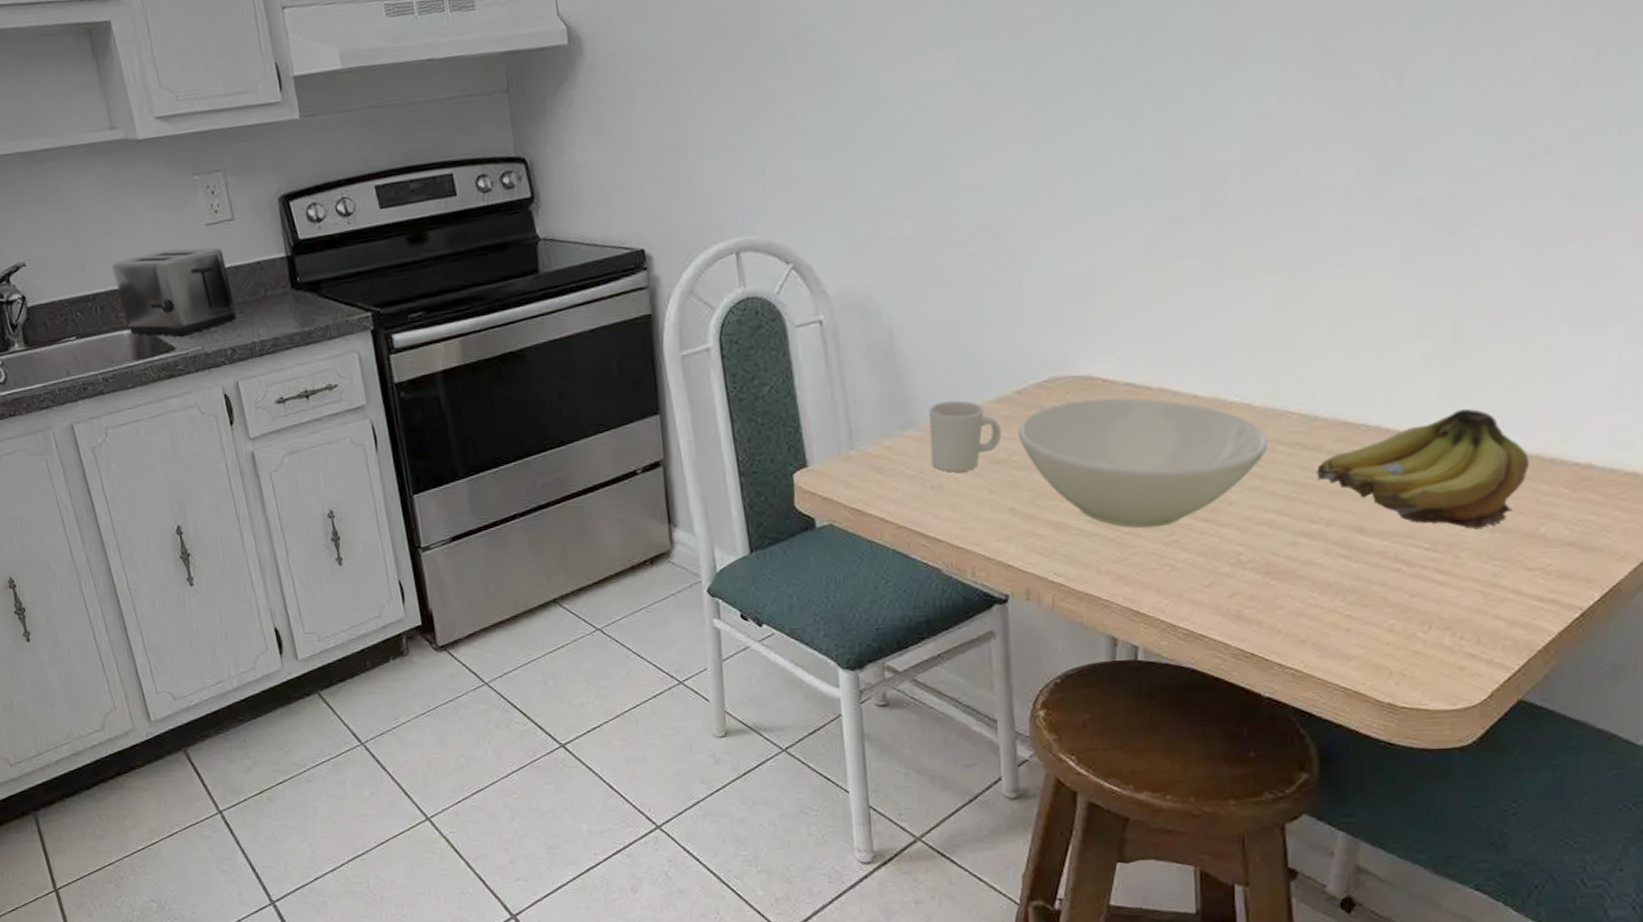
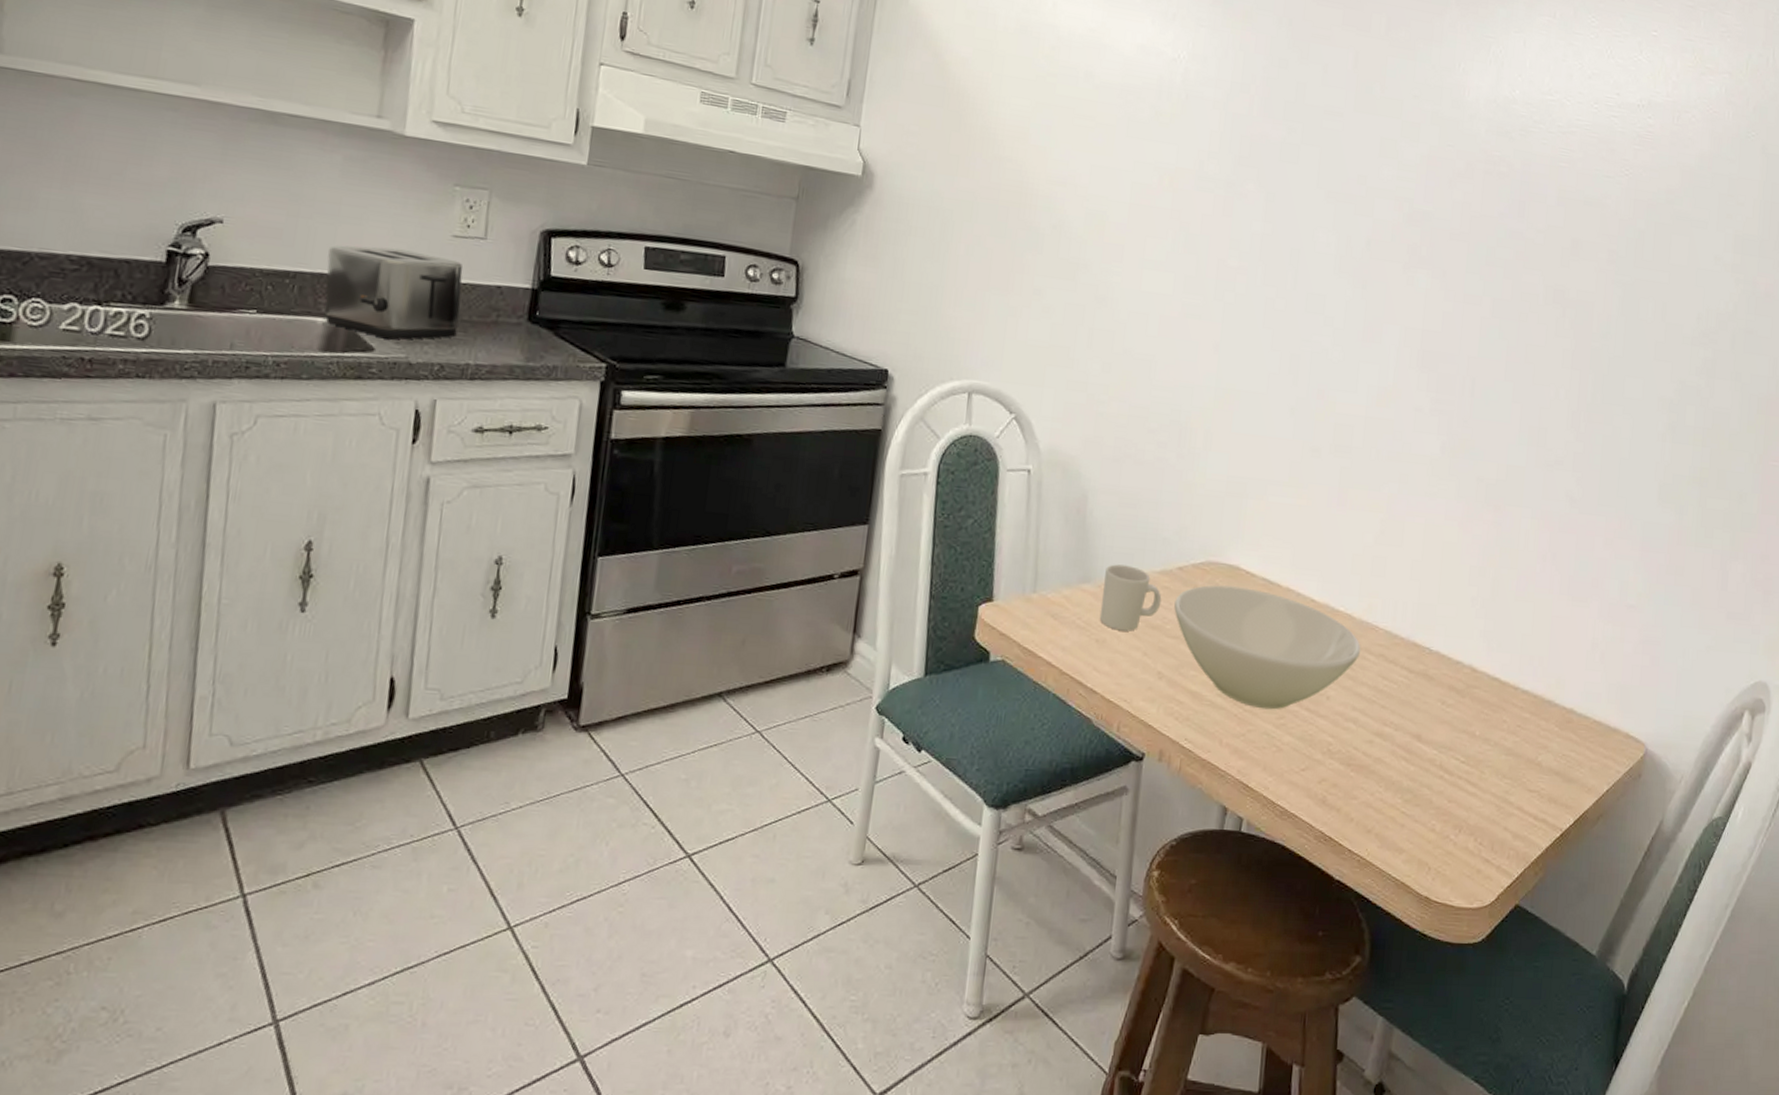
fruit: present [1316,408,1529,529] -> none [1392,648,1535,750]

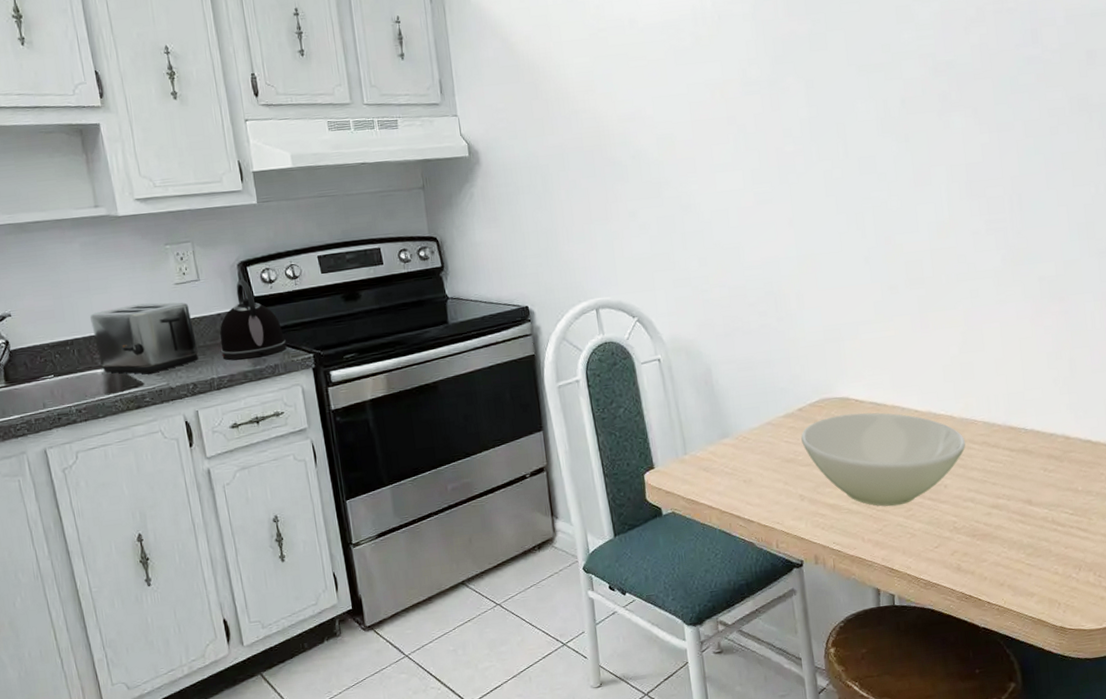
kettle: none [487,251,577,353] -> present [220,279,287,361]
mug: present [1099,564,1162,632] -> none [739,416,790,470]

